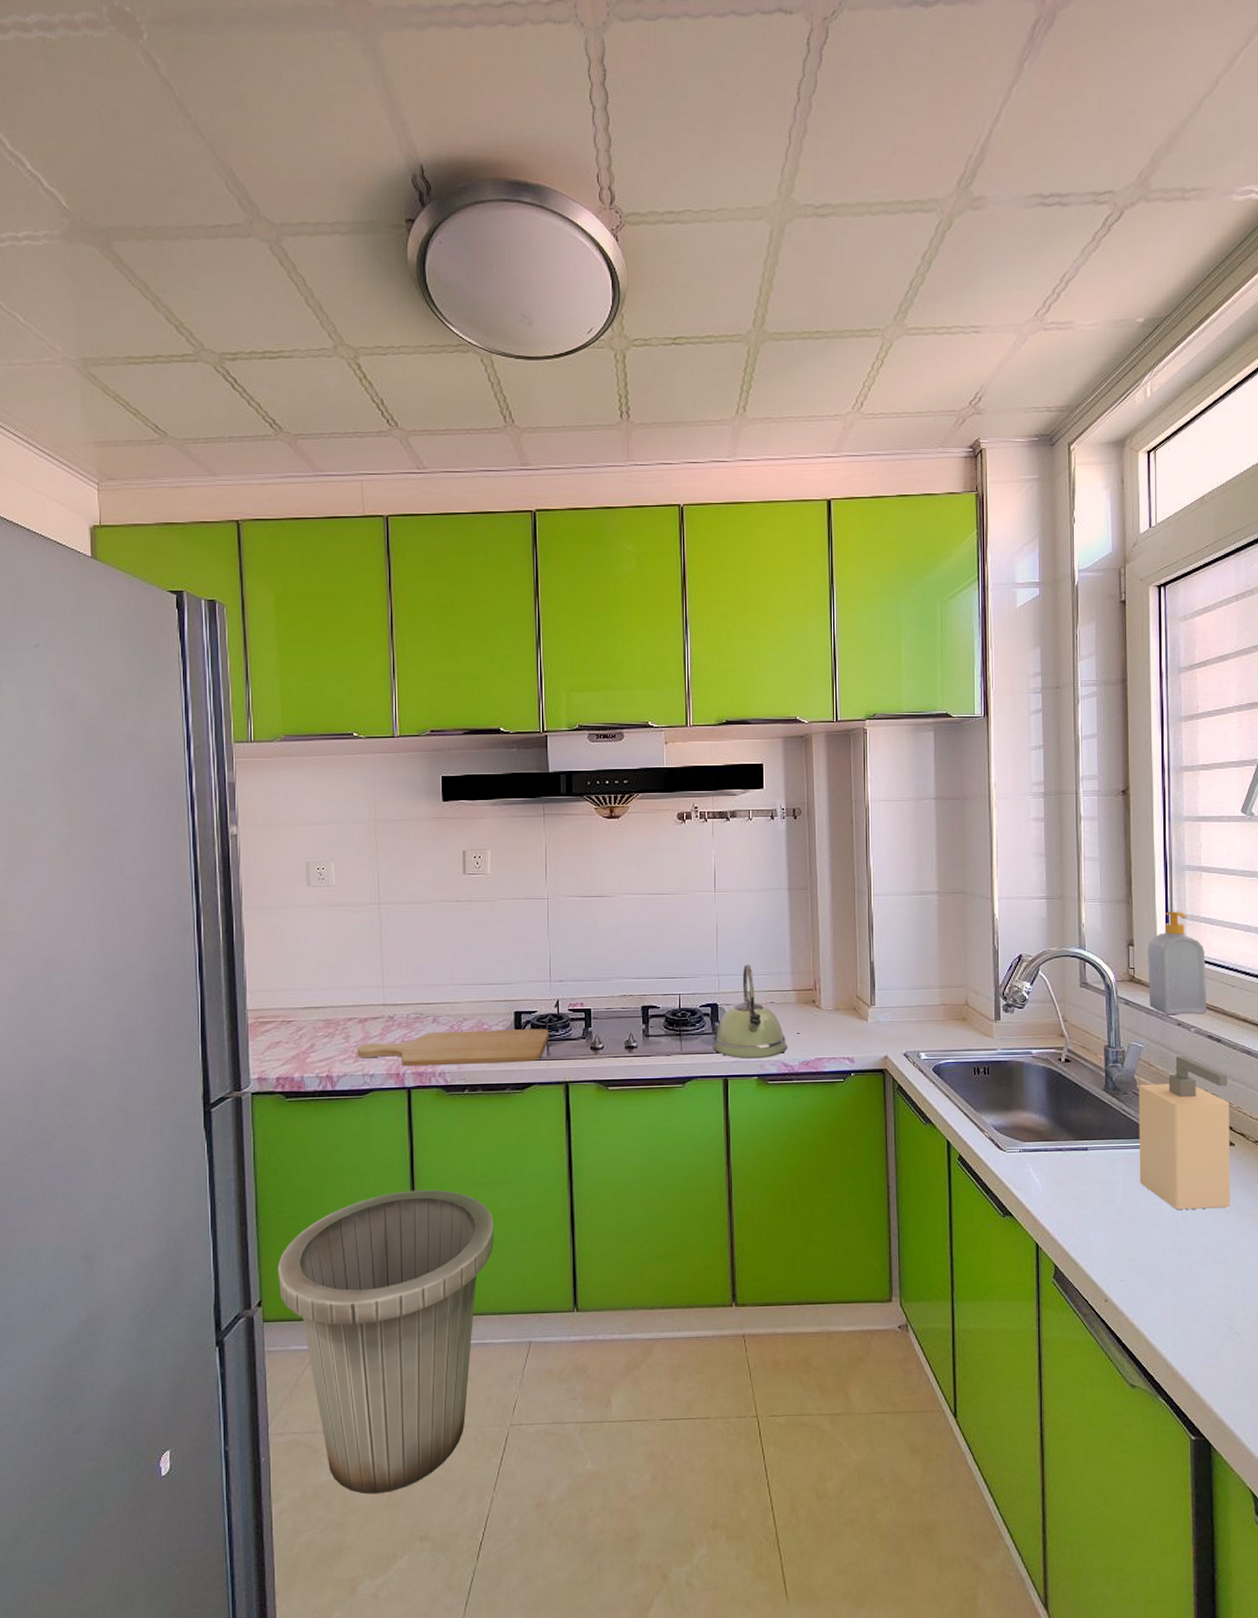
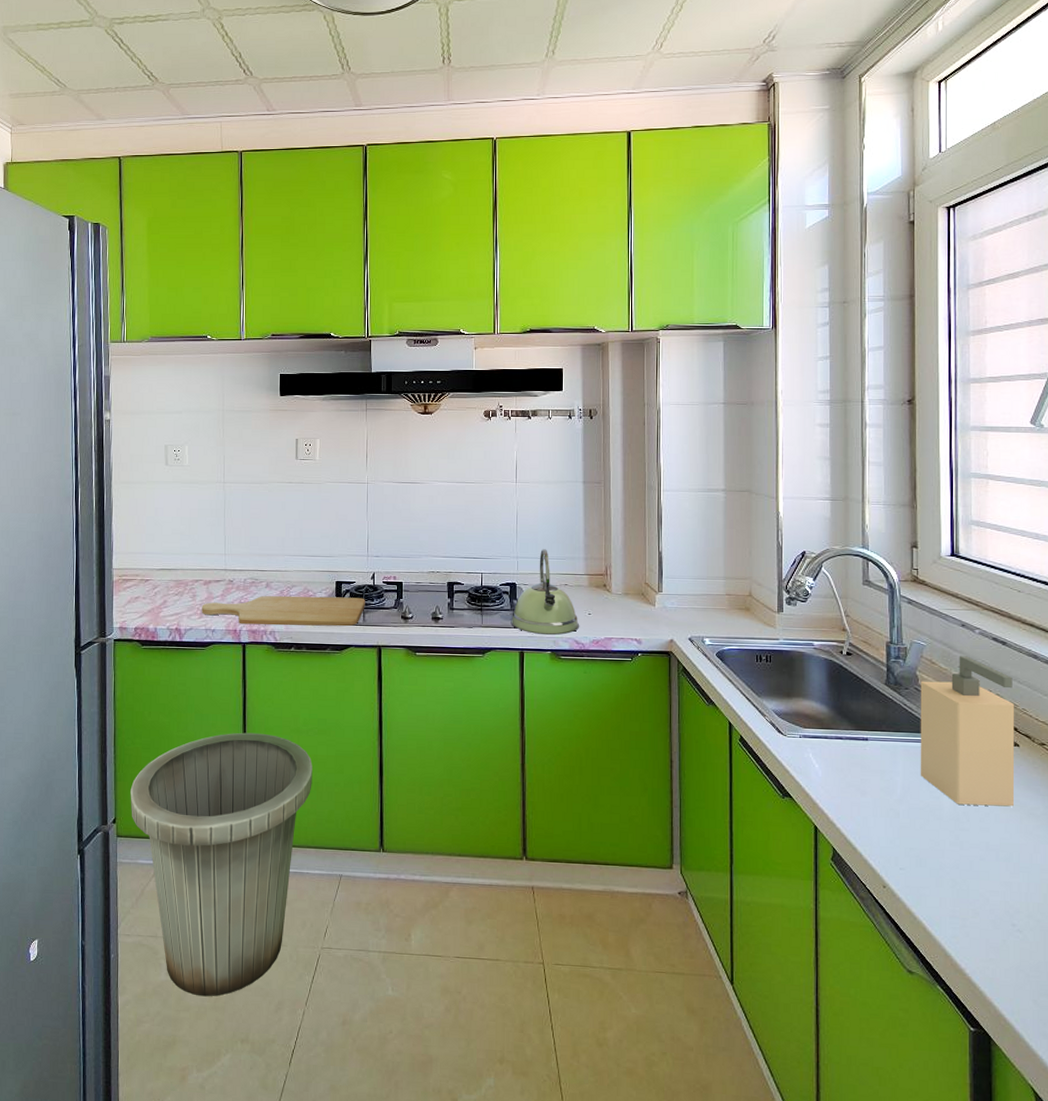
soap bottle: present [1148,911,1206,1015] -> none [932,516,991,617]

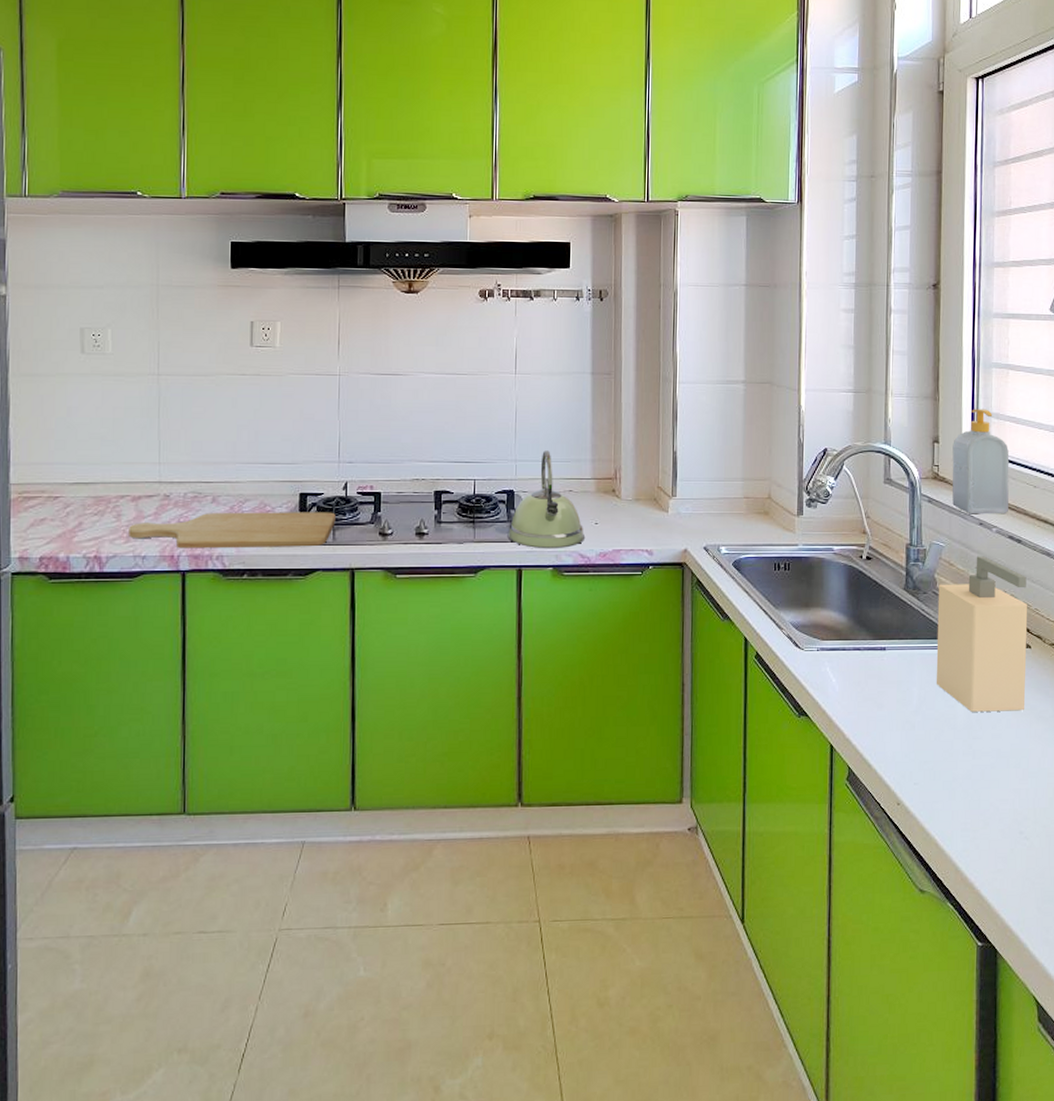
trash can: present [130,732,313,997] -> none [33,679,269,1003]
soap bottle: none [932,516,991,617] -> present [952,409,1010,515]

